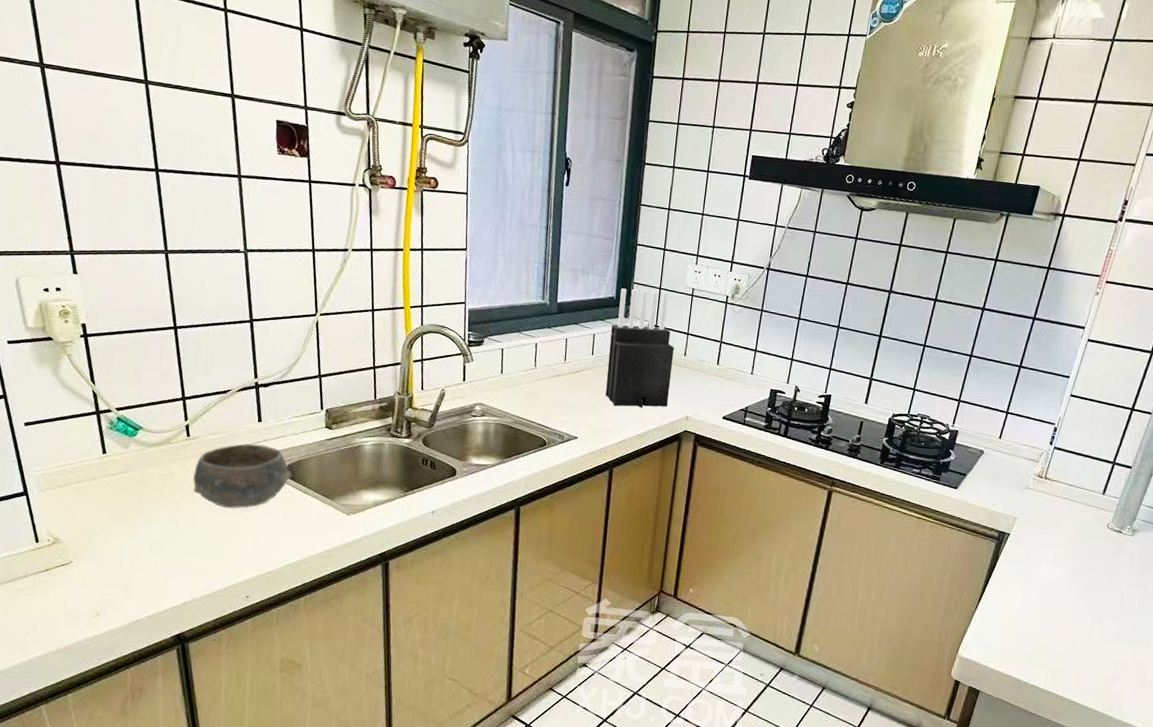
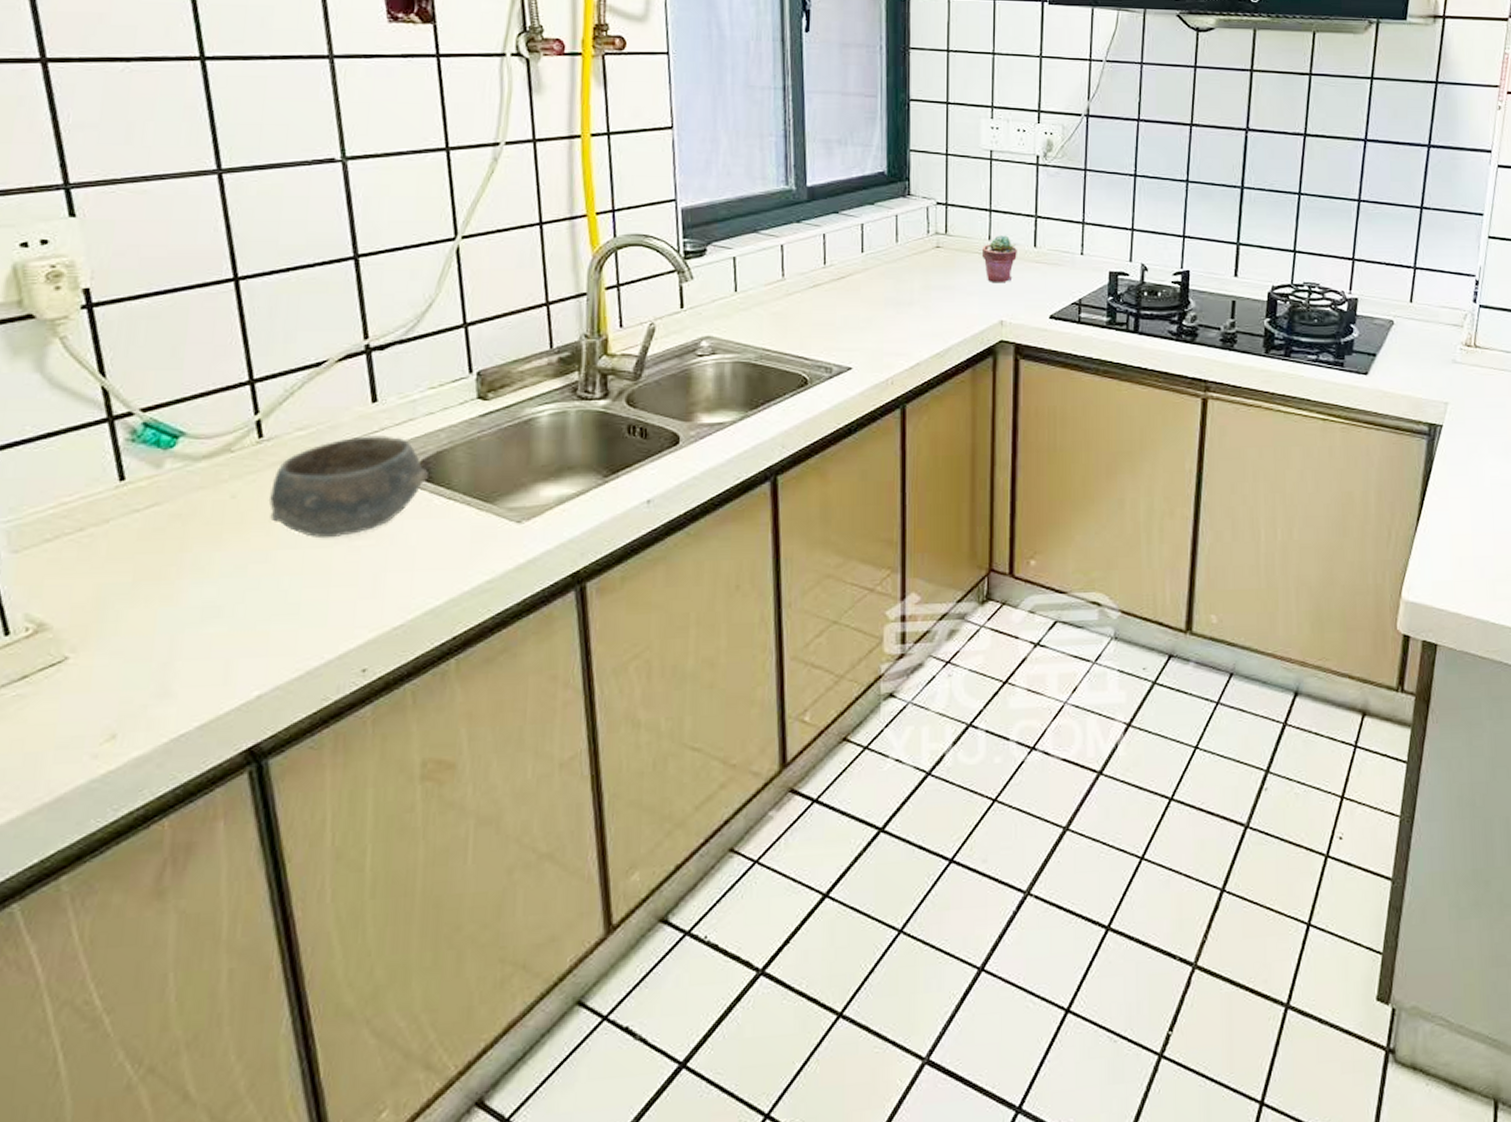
knife block: present [605,288,674,408] -> none [884,158,974,319]
potted succulent: none [678,353,704,388] -> present [981,235,1017,282]

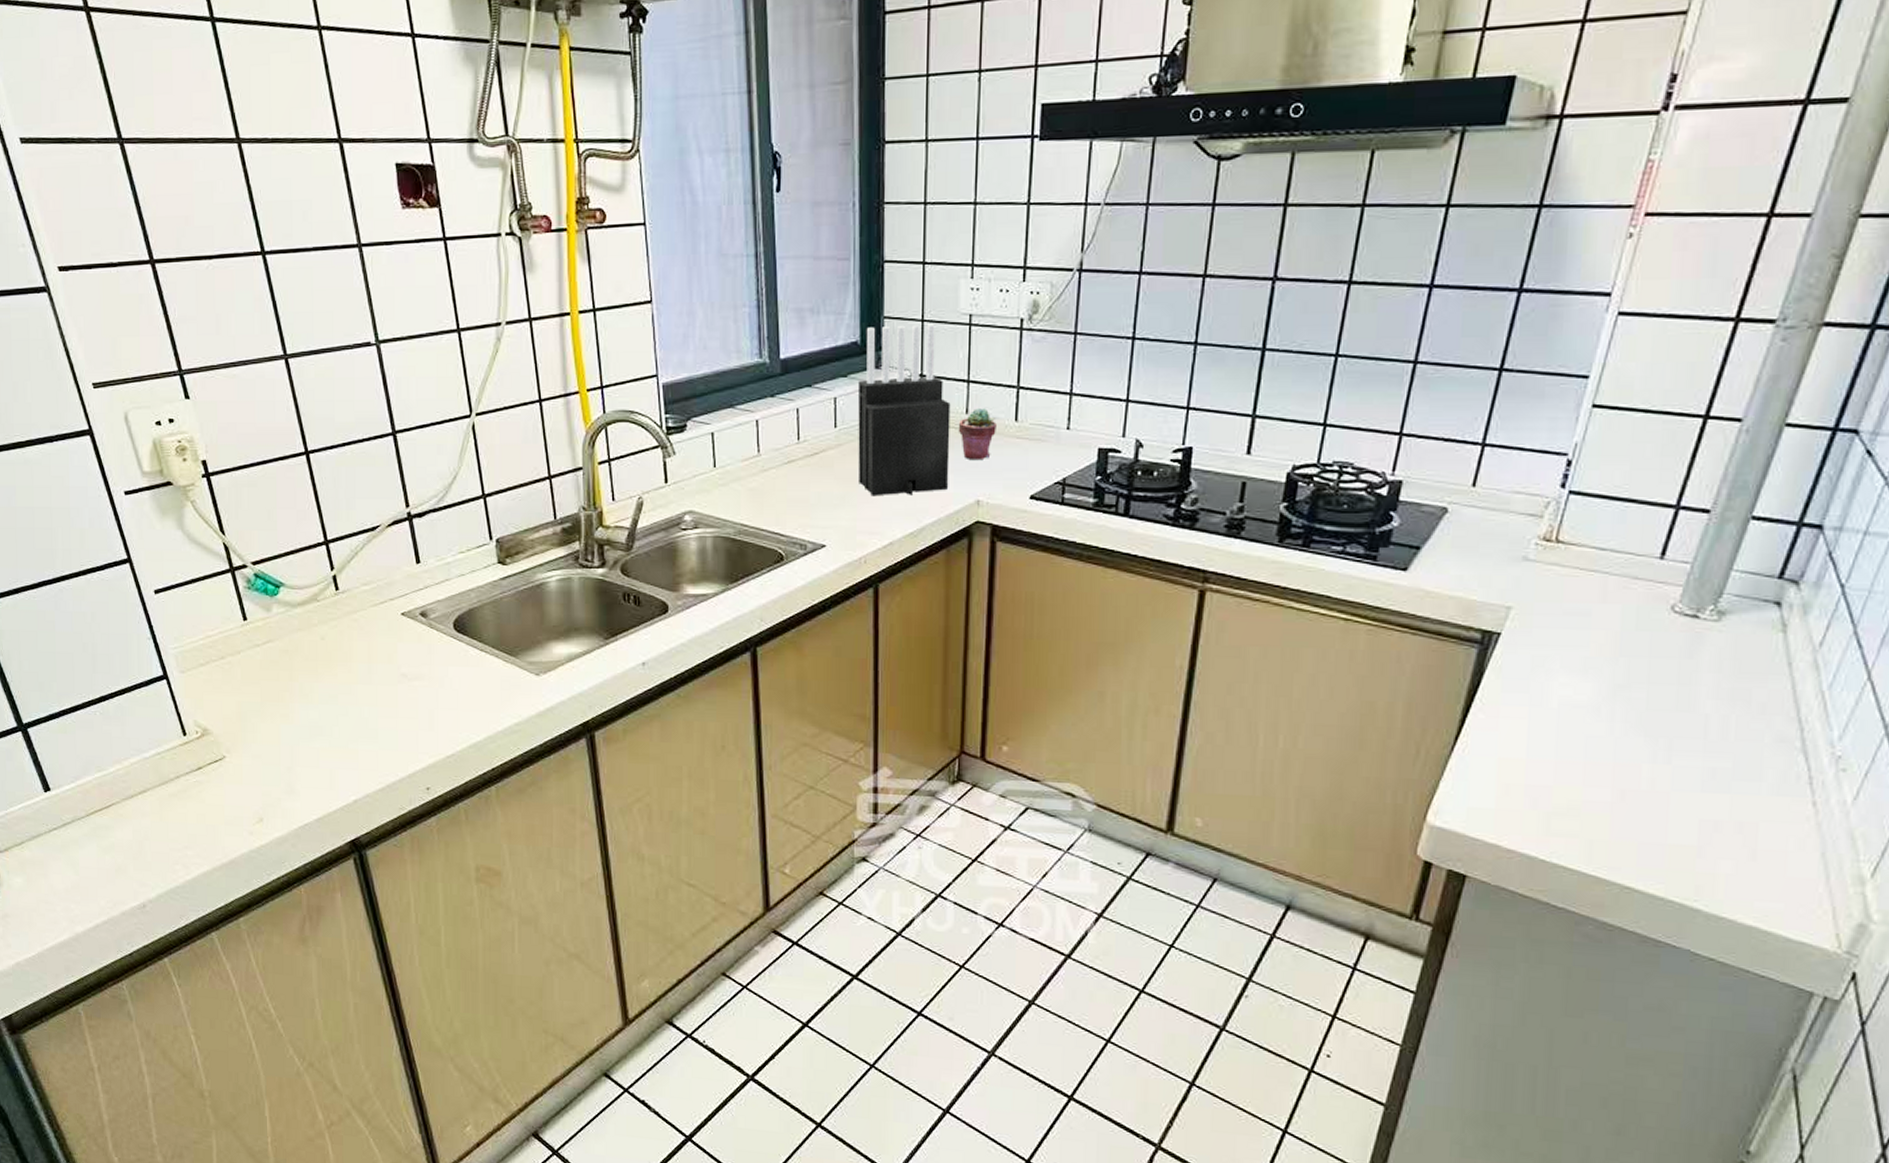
bowl: present [268,435,428,539] -> none [347,592,464,678]
knife block: none [884,158,974,319] -> present [857,324,951,496]

